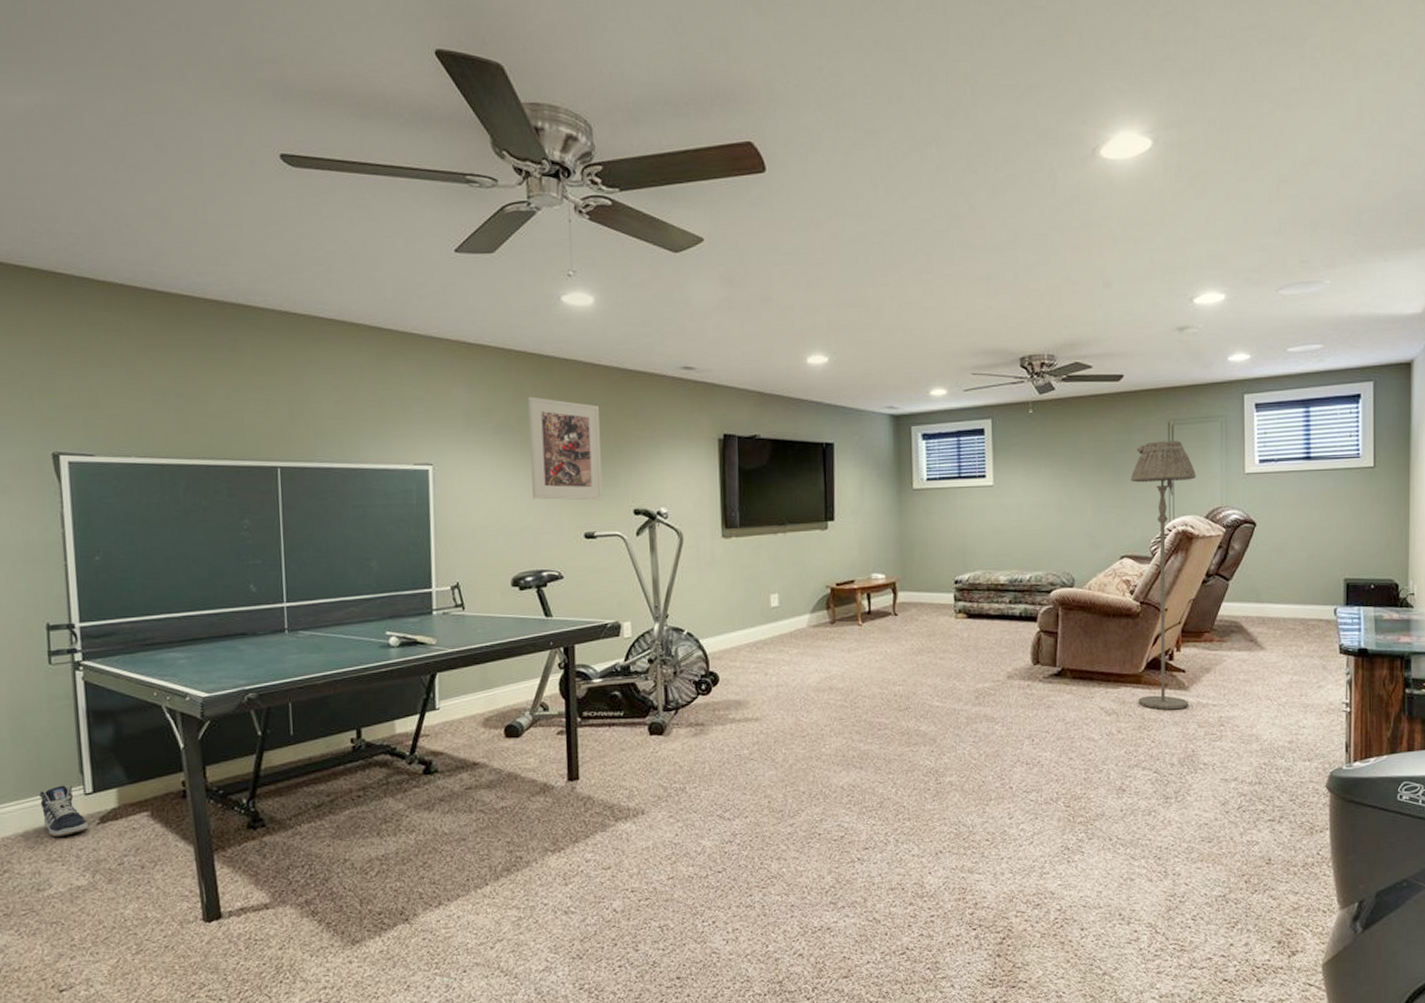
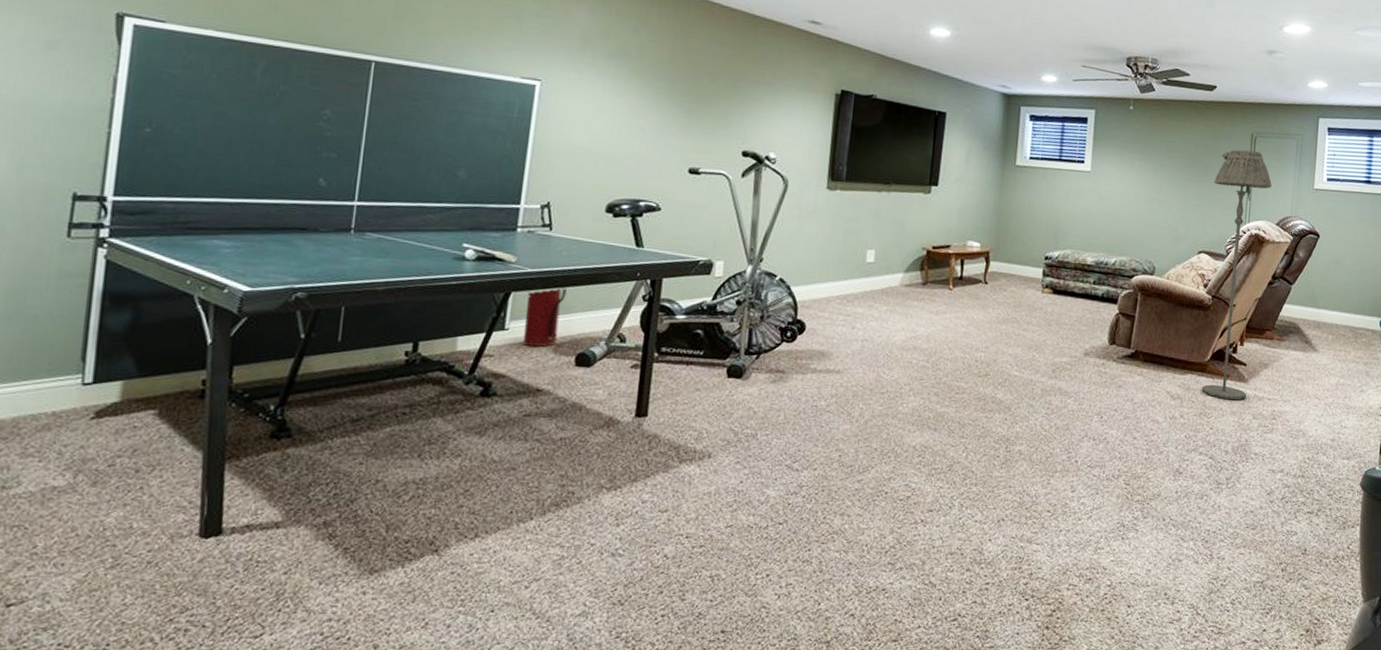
sneaker: present [39,785,88,838] -> none [25,371,79,430]
fire extinguisher: none [451,662,487,723] -> present [522,285,567,347]
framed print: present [528,396,603,500] -> none [641,27,721,138]

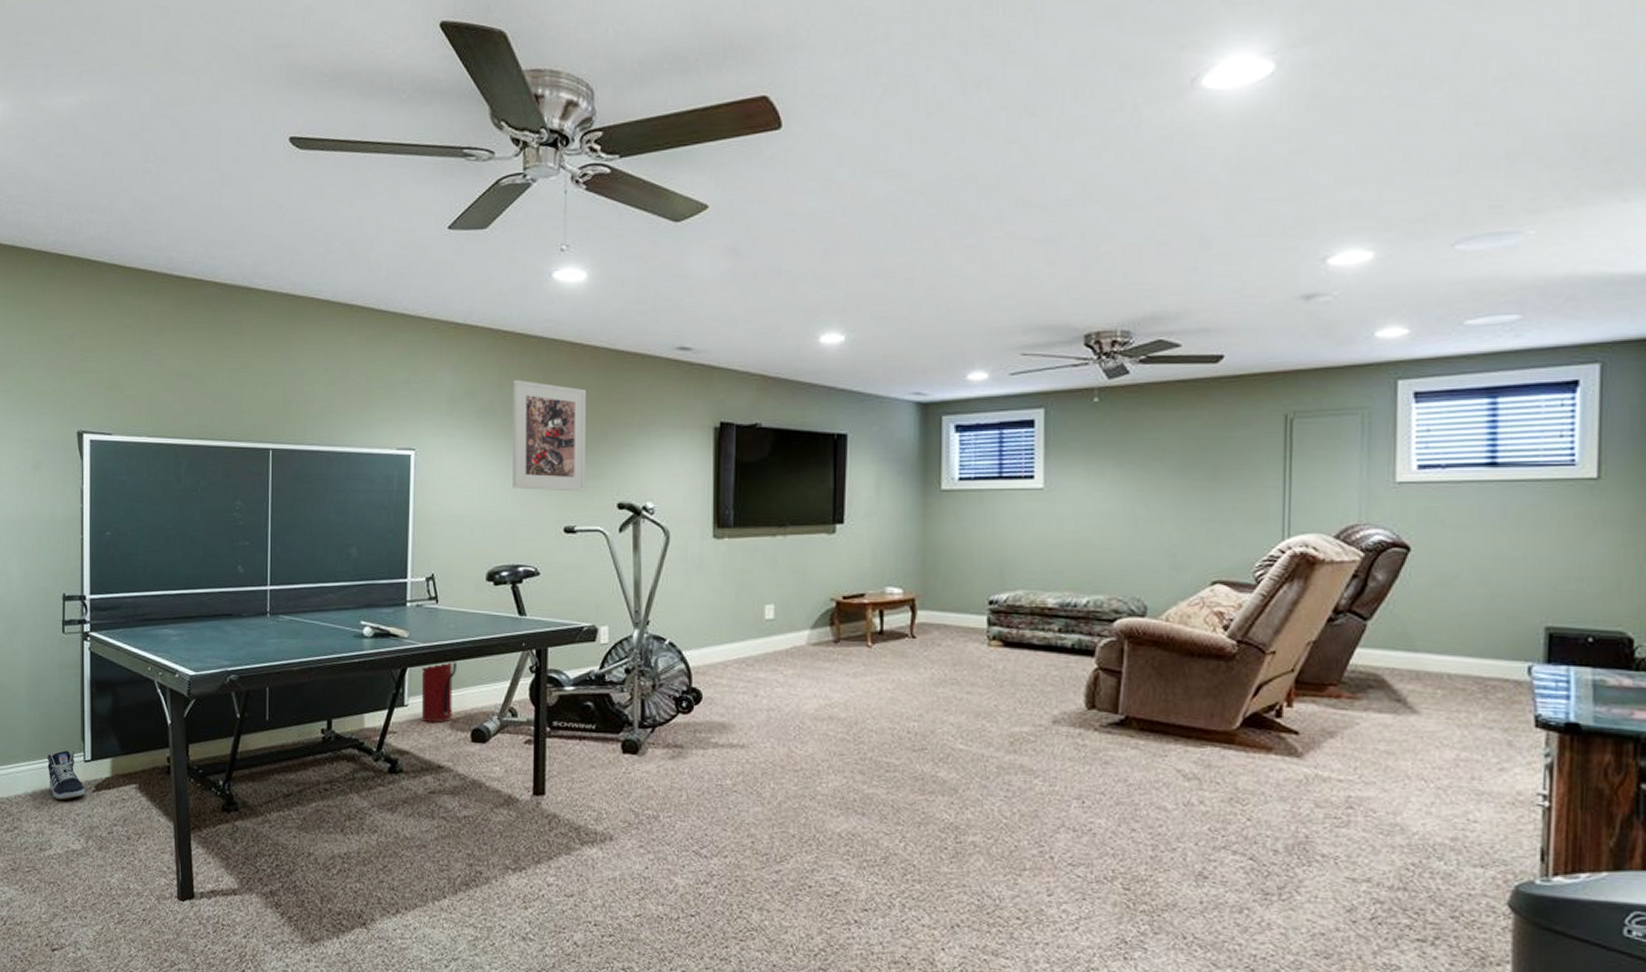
sneaker: none [25,371,79,430] -> present [47,750,85,801]
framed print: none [641,27,721,138] -> present [513,379,586,492]
floor lamp: present [1202,149,1272,400] -> none [1229,438,1323,782]

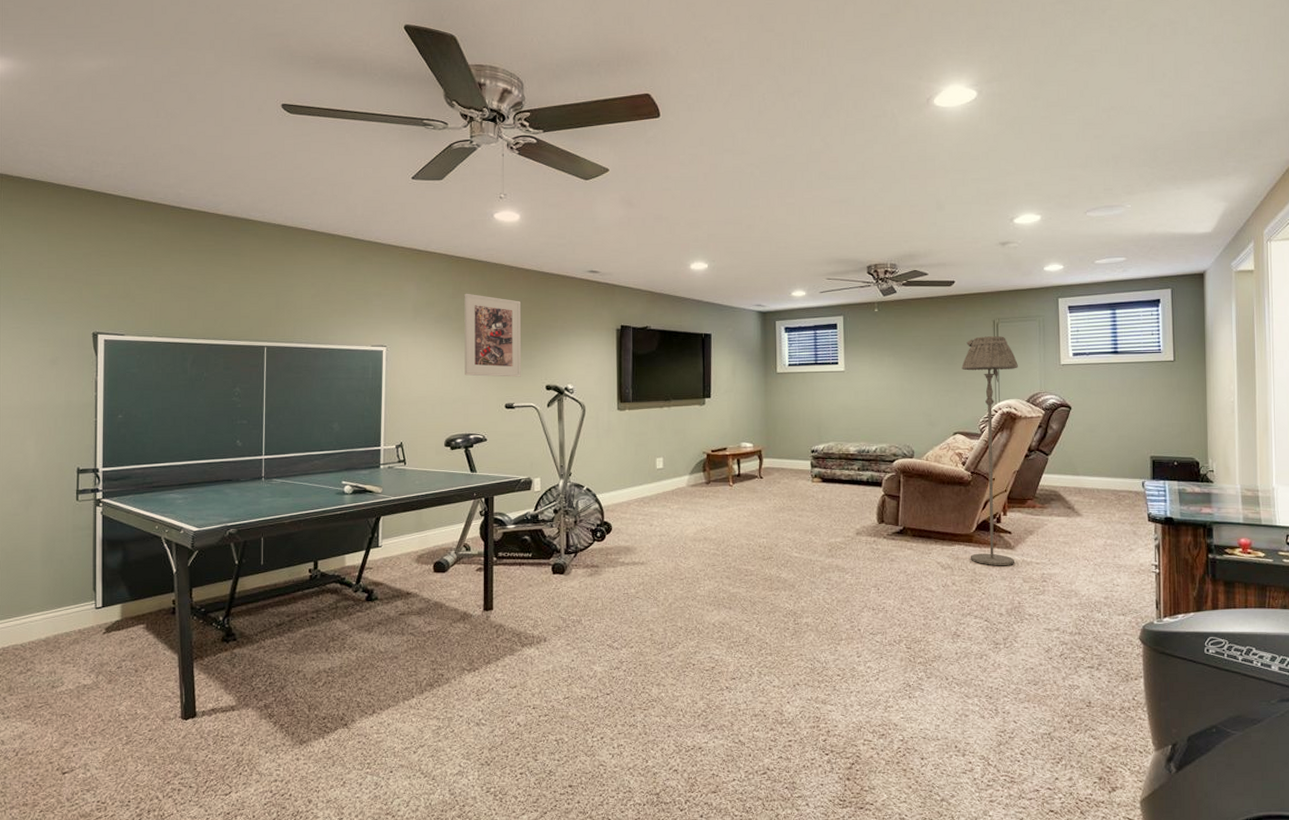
sneaker: present [47,750,85,801] -> none [60,600,96,643]
fire extinguisher: present [421,659,457,723] -> none [392,508,421,558]
floor lamp: none [1229,438,1323,782] -> present [961,336,1018,566]

